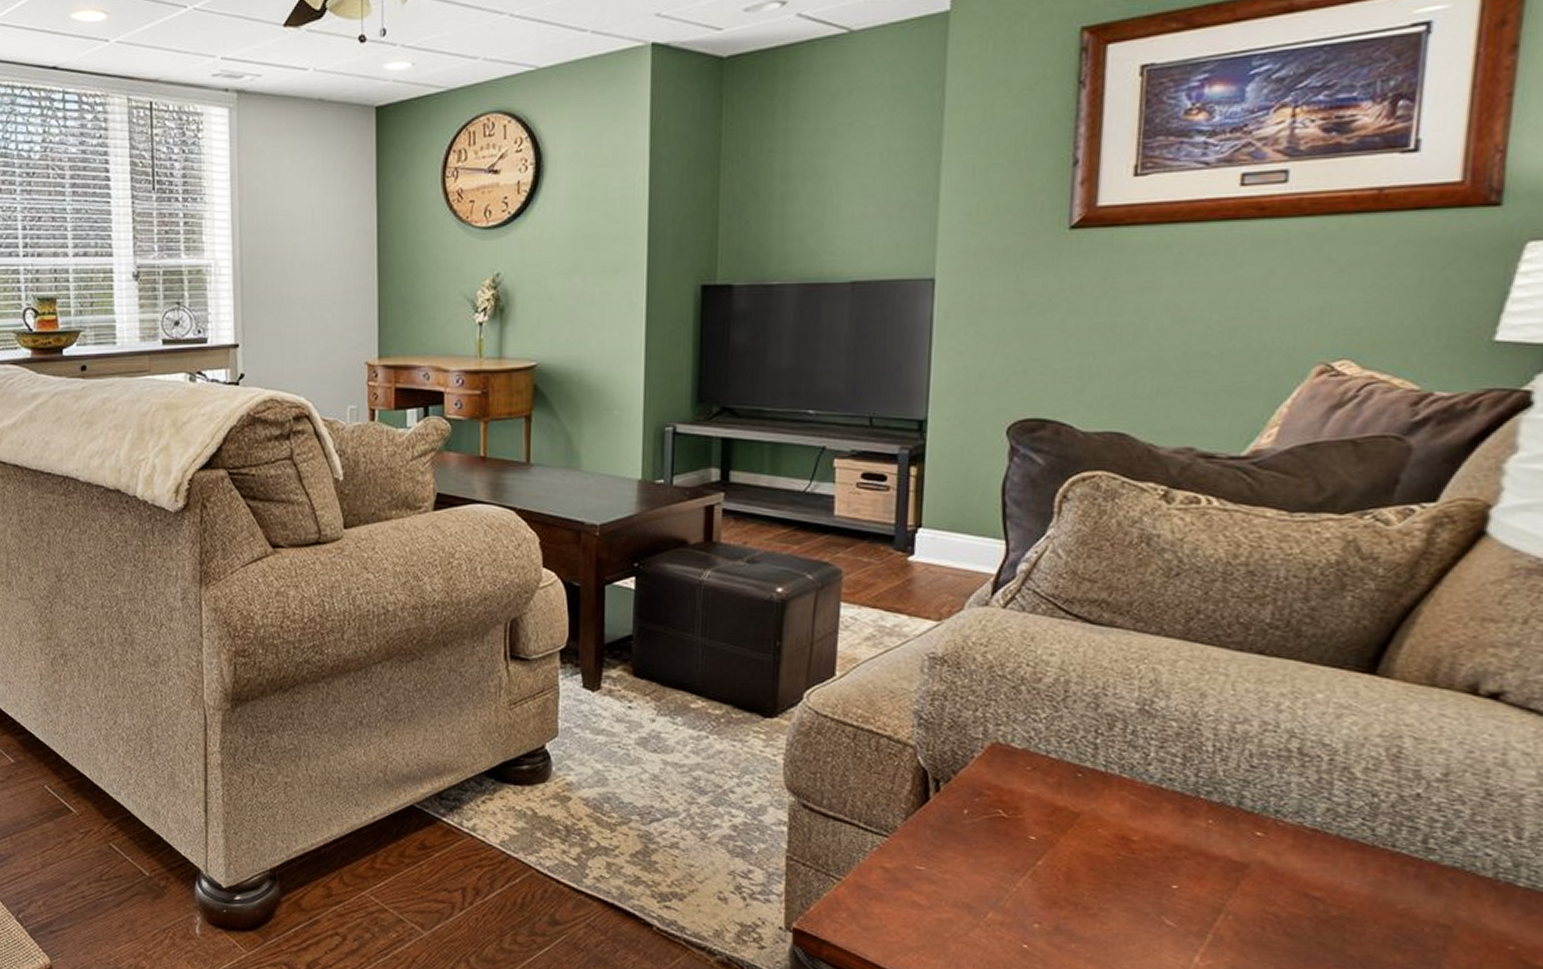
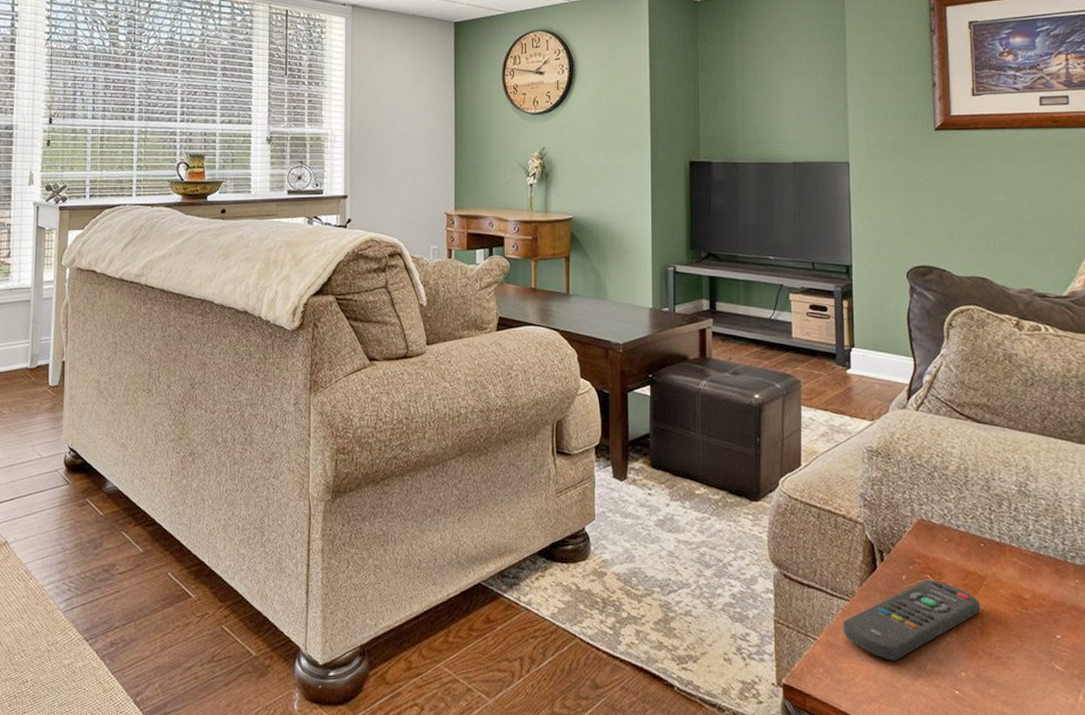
remote control: none [877,814,1068,907] -> present [843,579,980,661]

